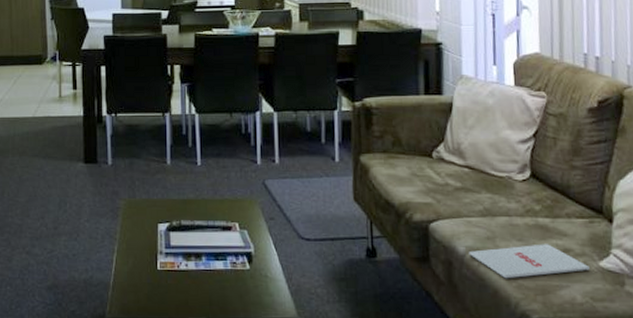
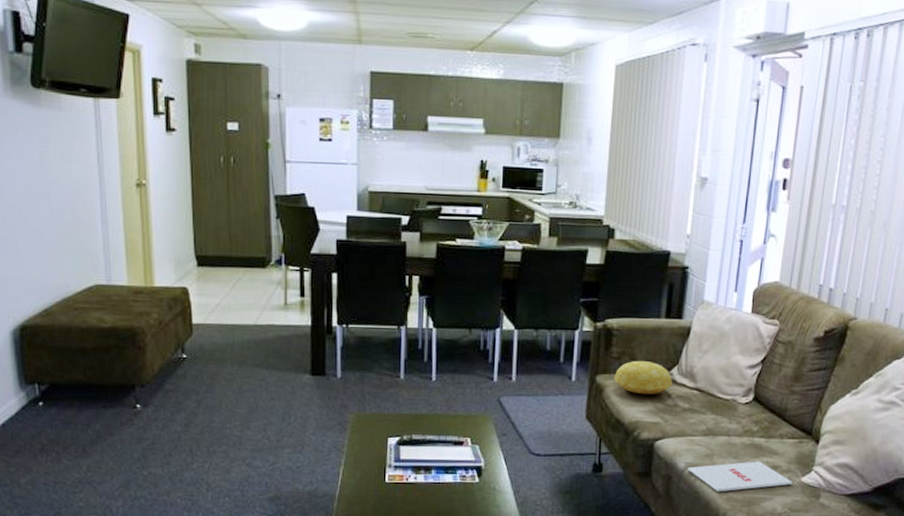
cushion: none [378,138,441,174] -> present [614,360,673,395]

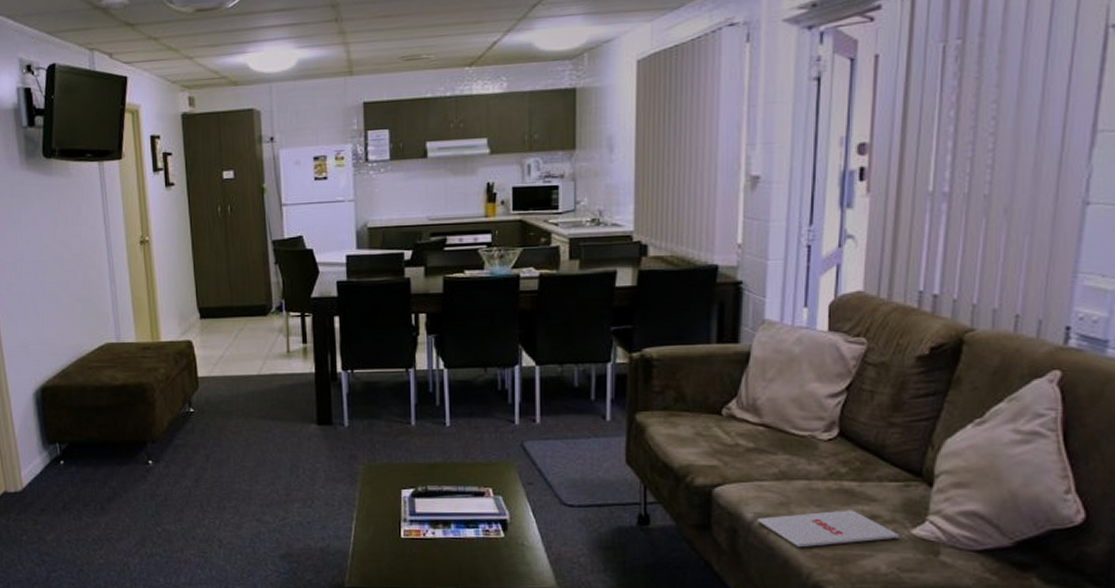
cushion: present [614,360,673,395] -> none [657,393,732,434]

